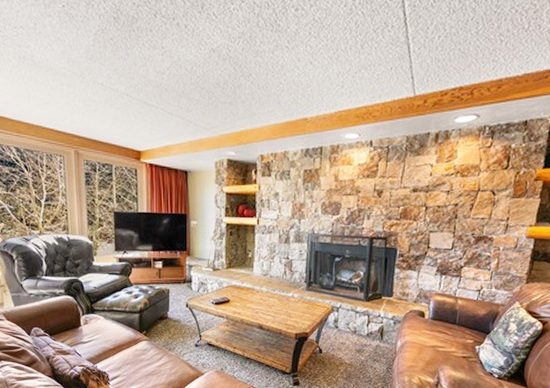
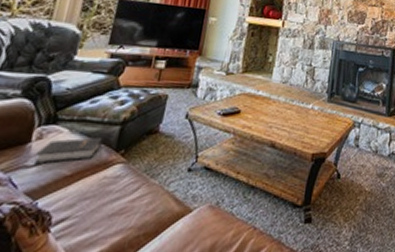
hardback book: none [86,322,129,342] -> present [33,136,103,165]

